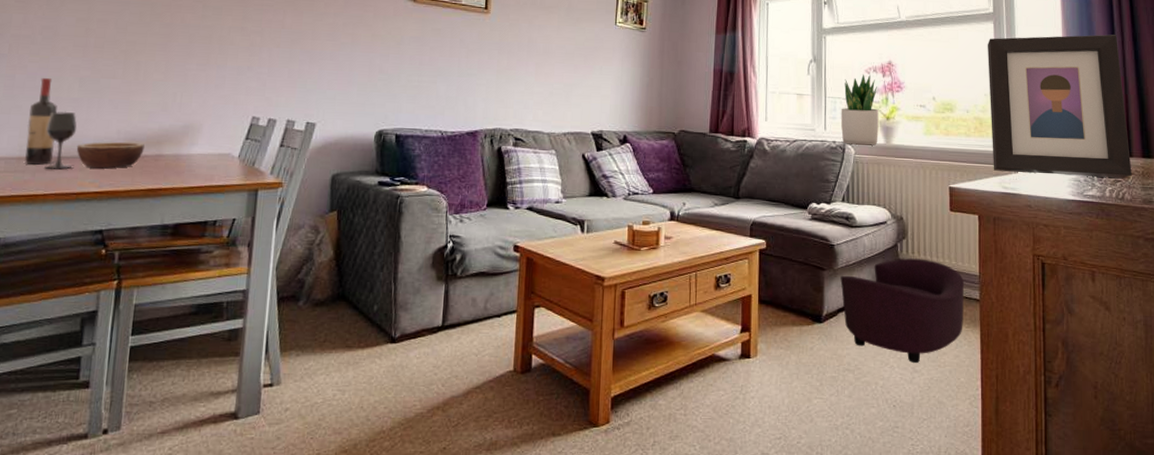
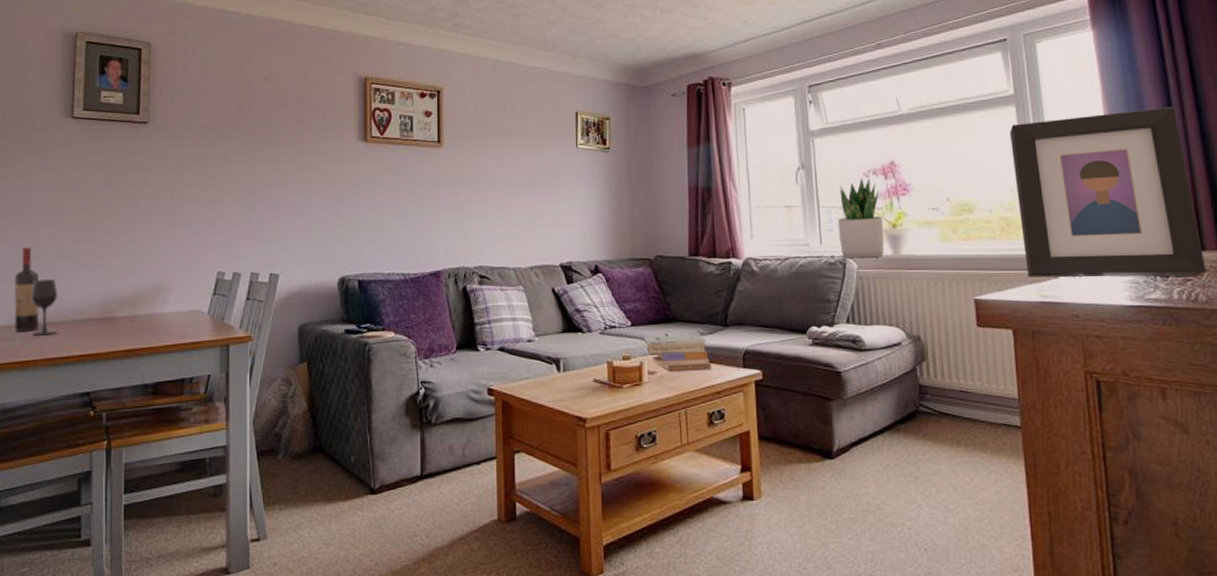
bowl: present [76,141,145,169] -> none [59,304,120,332]
books: none [662,204,722,239] -> present [643,335,711,372]
dog bed: present [840,258,965,363] -> none [851,382,1003,500]

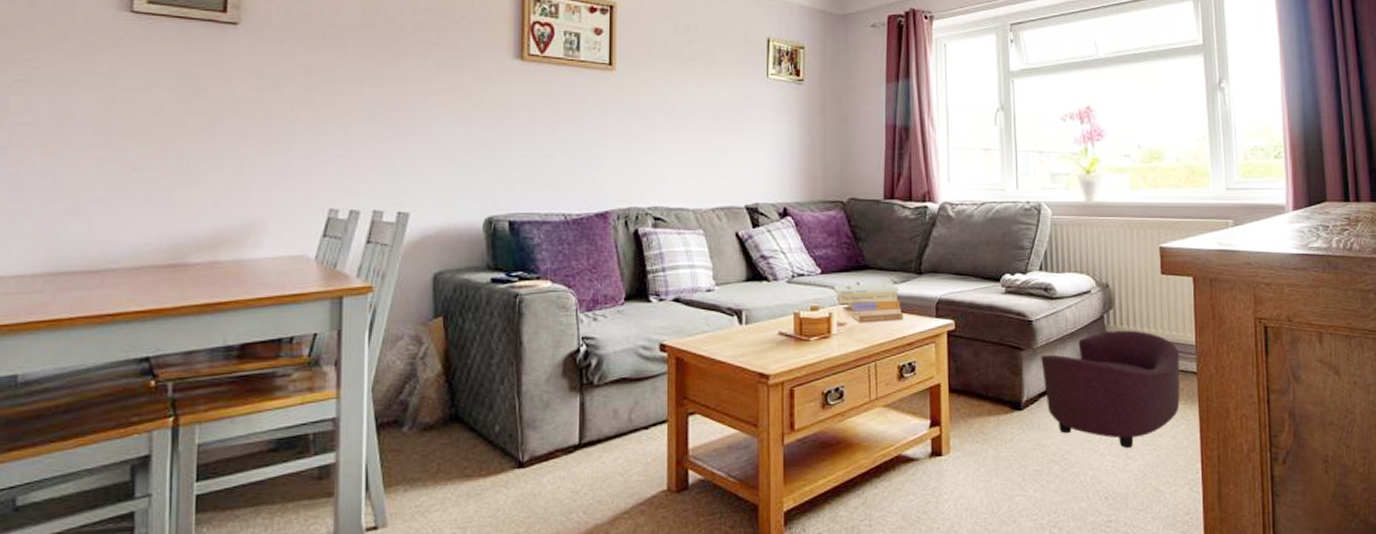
wine bottle: present [13,248,40,332] -> none [41,175,80,282]
wine glass: present [31,278,58,337] -> none [66,214,107,288]
planter: present [837,178,885,259] -> none [1034,122,1078,205]
dog bed: none [851,382,1003,500] -> present [1041,330,1180,448]
picture frame: present [1010,107,1206,278] -> none [1198,64,1360,227]

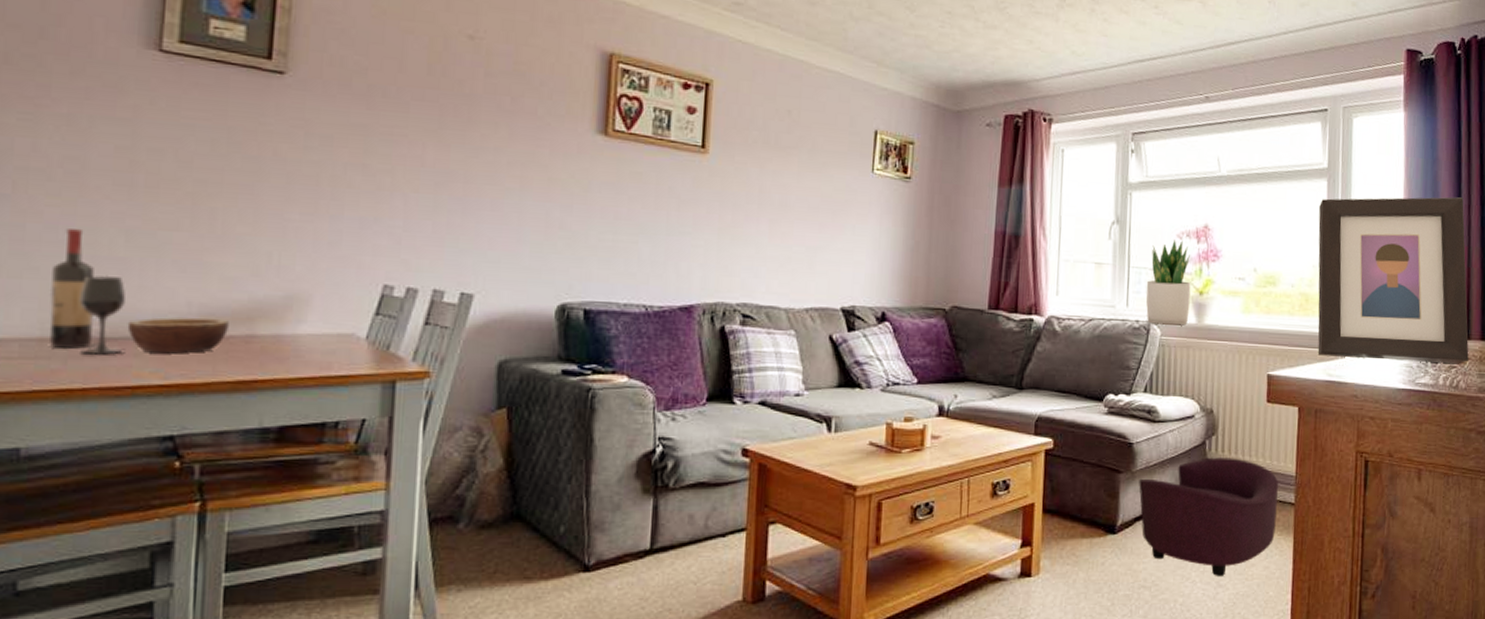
wine bottle: none [41,175,80,282] -> present [49,229,95,349]
wine glass: none [66,214,107,288] -> present [79,275,127,356]
bowl: none [107,247,195,283] -> present [127,317,229,354]
books: present [833,283,903,323] -> none [929,396,1001,438]
planter: none [1034,122,1078,205] -> present [1146,240,1191,326]
picture frame: none [1198,64,1360,227] -> present [1317,197,1469,364]

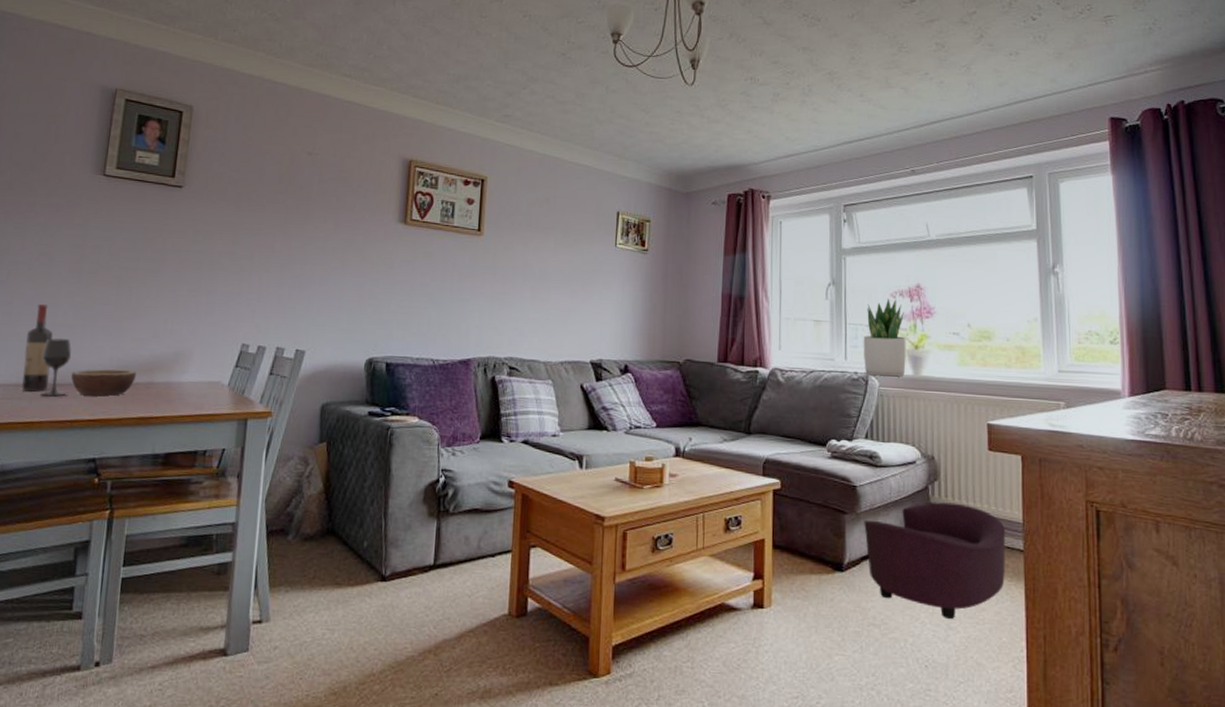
picture frame: present [1317,197,1469,364] -> none [1031,253,1203,416]

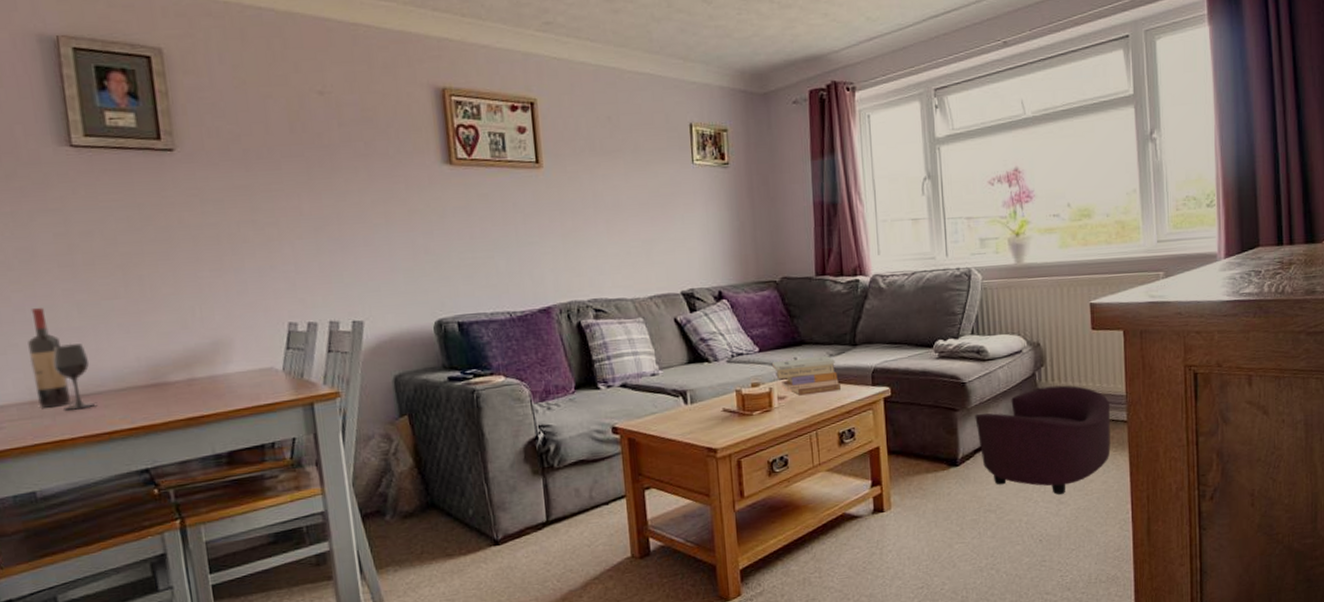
bowl: present [71,369,136,397] -> none [94,367,173,404]
books: none [666,439,731,477] -> present [771,356,841,396]
planter: present [863,299,906,378] -> none [963,186,1008,270]

